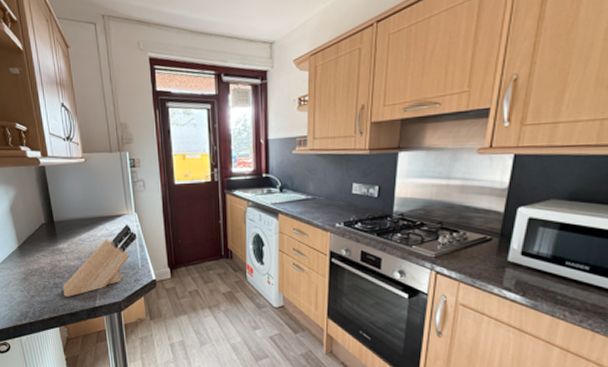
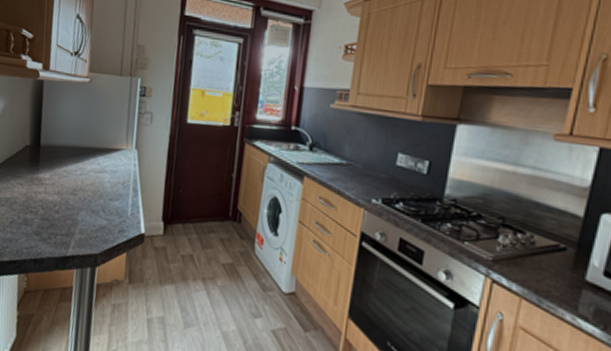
knife block: present [63,224,137,297] -> none [32,160,133,239]

